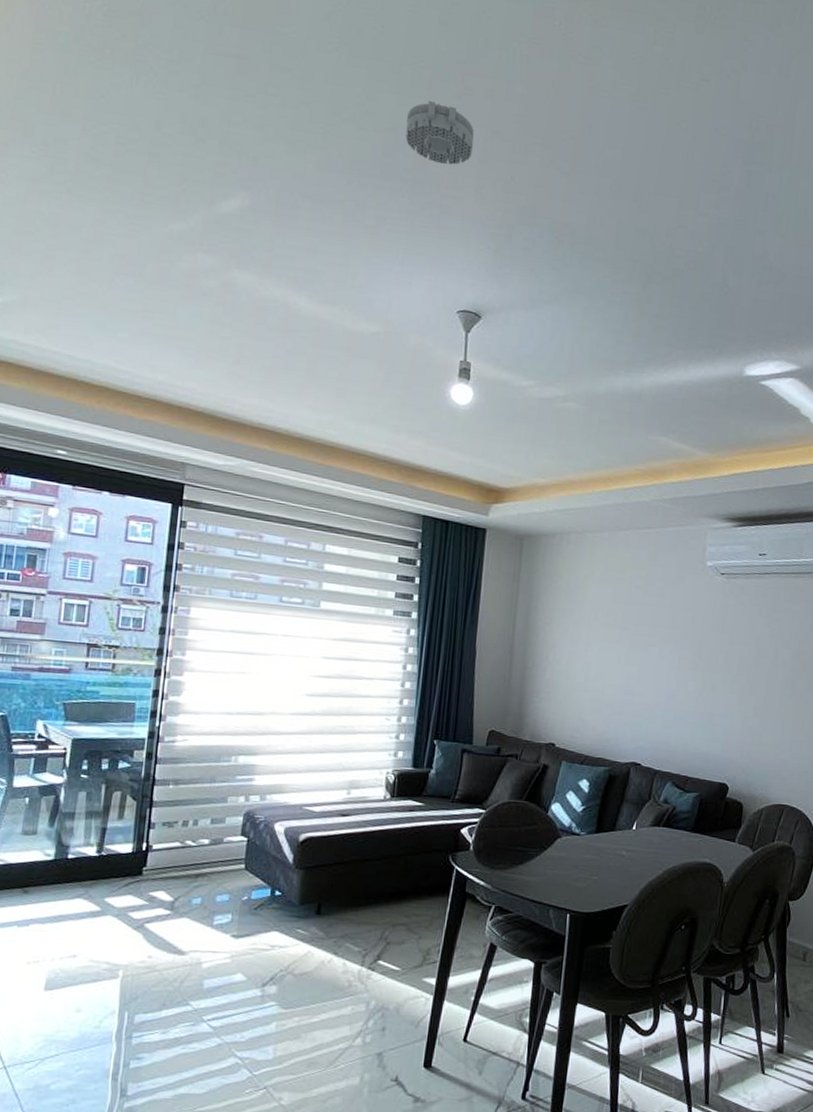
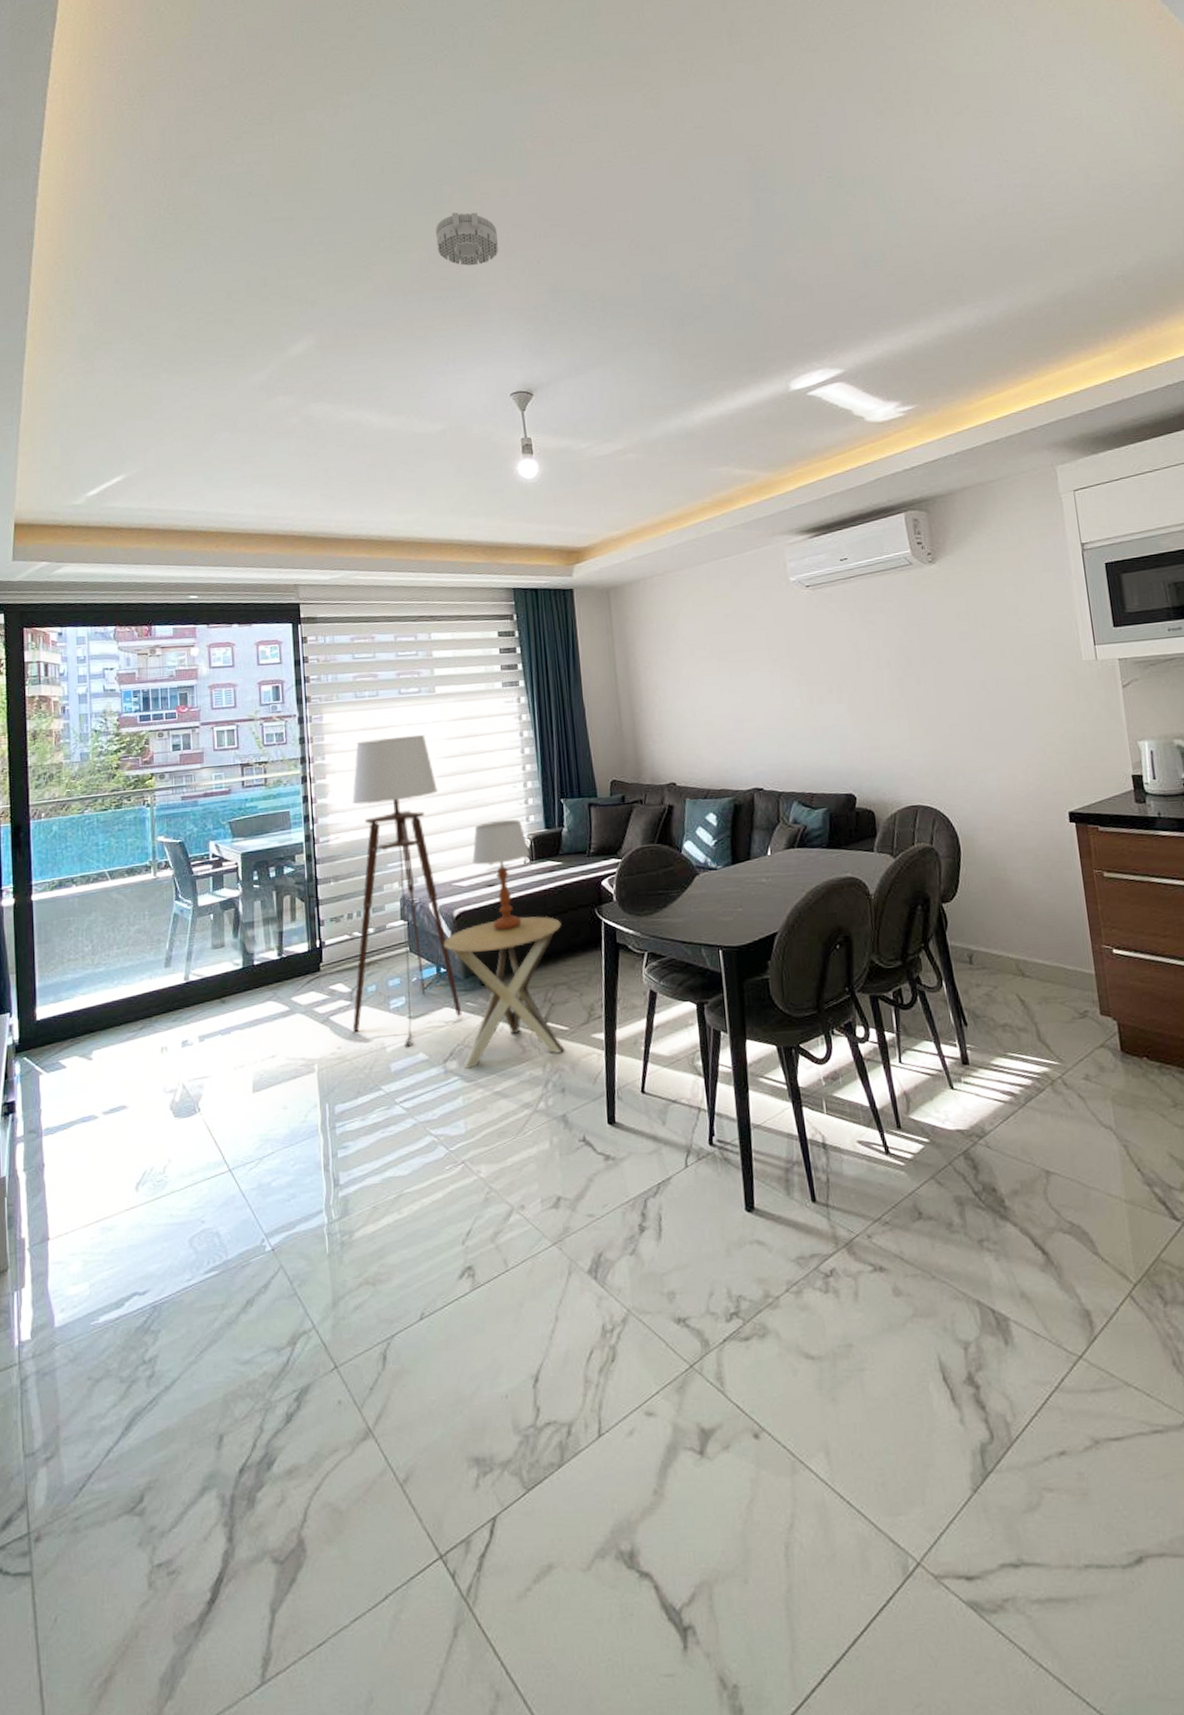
floor lamp: none [168,643,306,966] -> present [352,734,462,1047]
side table: none [282,851,412,995] -> present [443,915,565,1069]
table lamp: none [329,750,391,863] -> present [472,819,529,931]

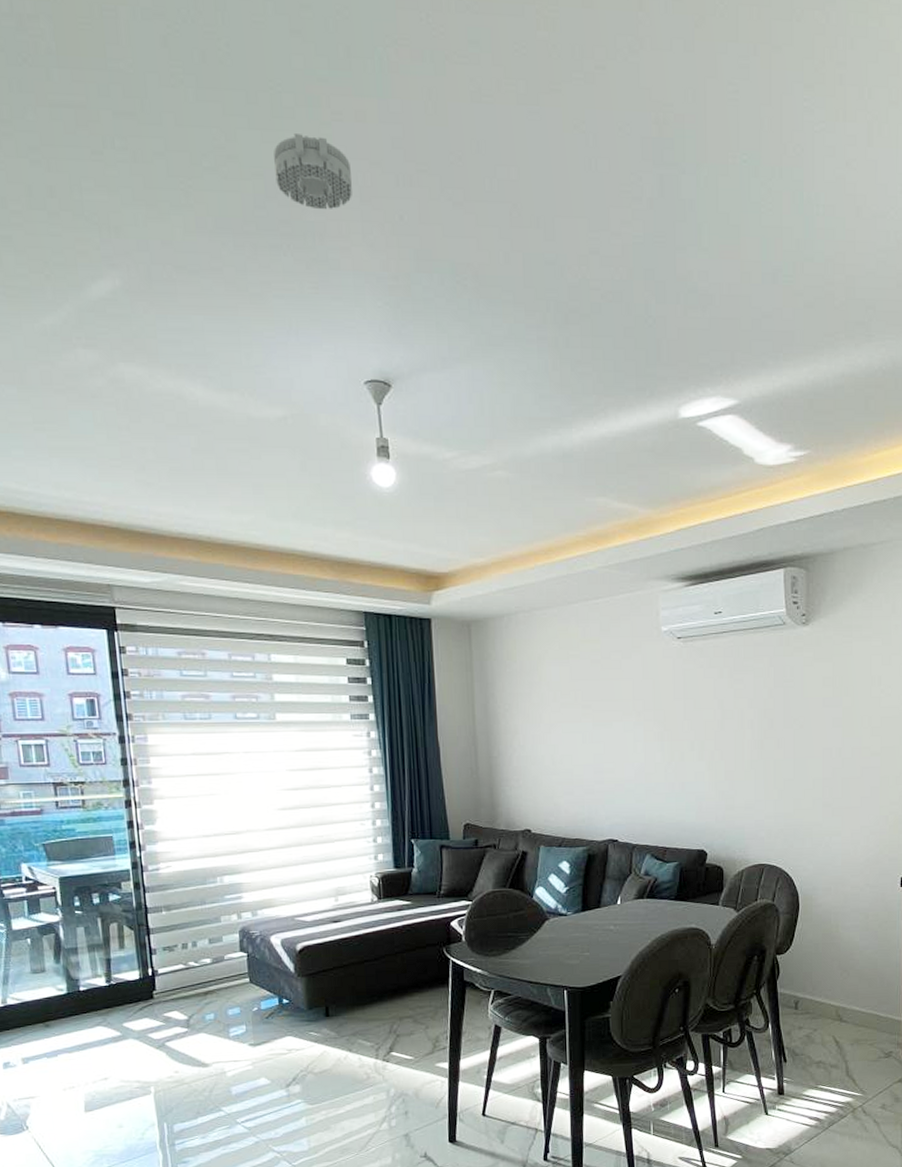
floor lamp: present [352,734,462,1047] -> none [184,763,306,1072]
side table: present [443,915,565,1069] -> none [285,952,409,1093]
table lamp: present [472,819,529,931] -> none [317,857,377,966]

